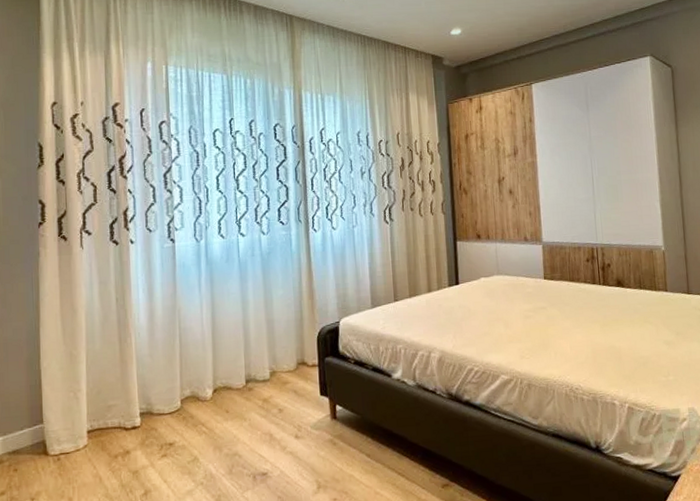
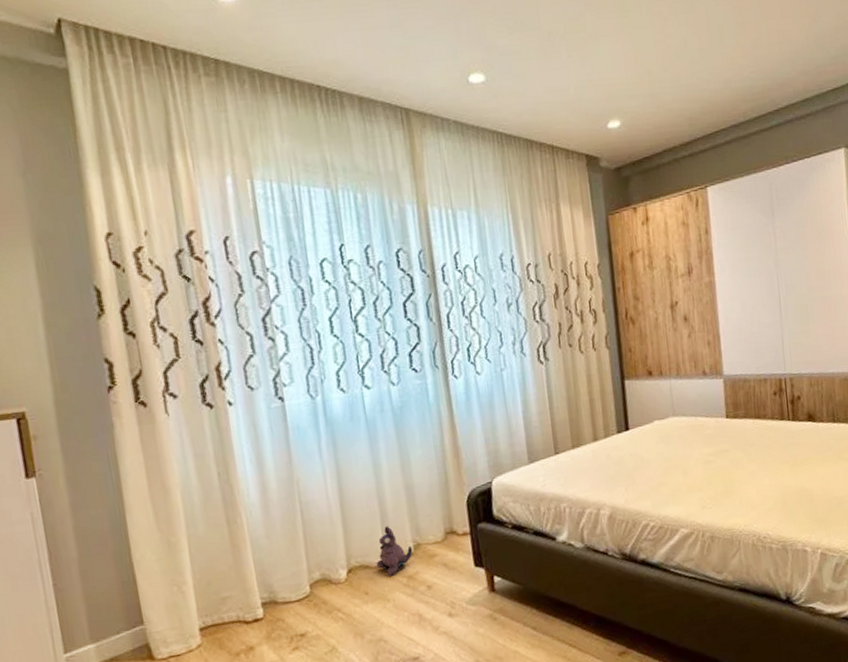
plush toy: none [237,354,269,398] -> present [376,526,413,576]

